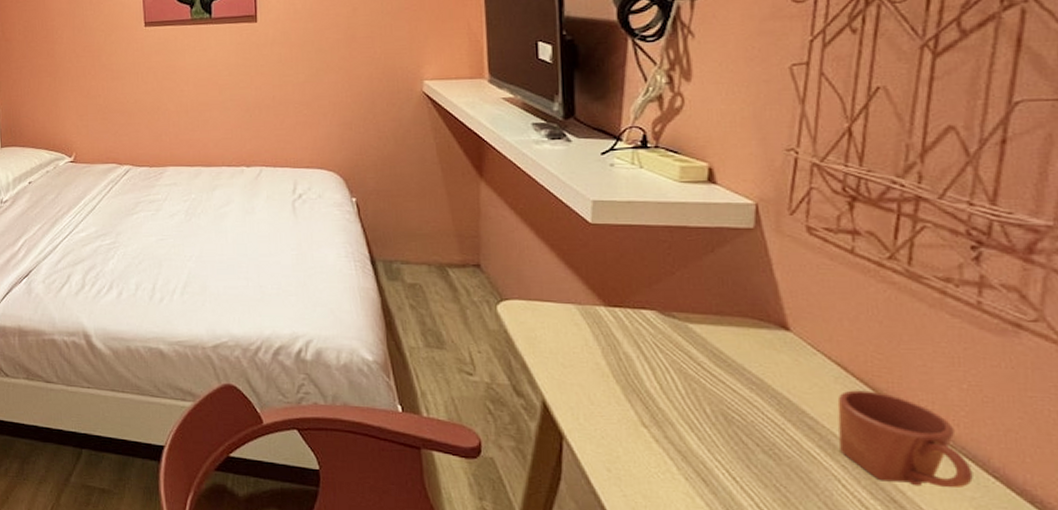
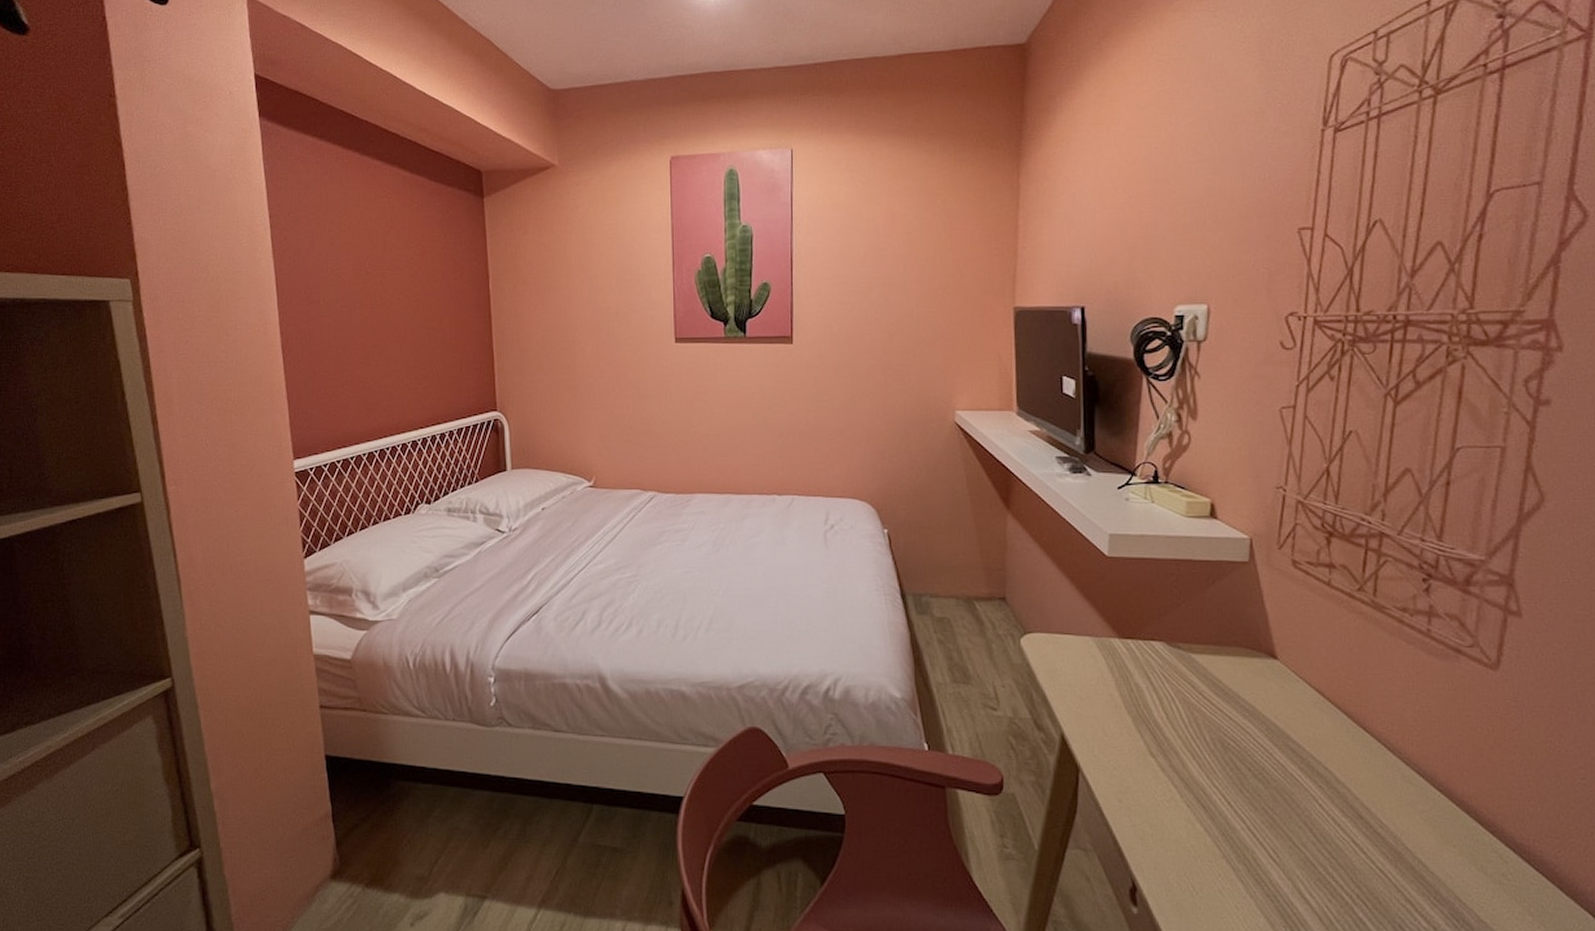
mug: present [837,390,973,489] -> none [1315,714,1423,803]

